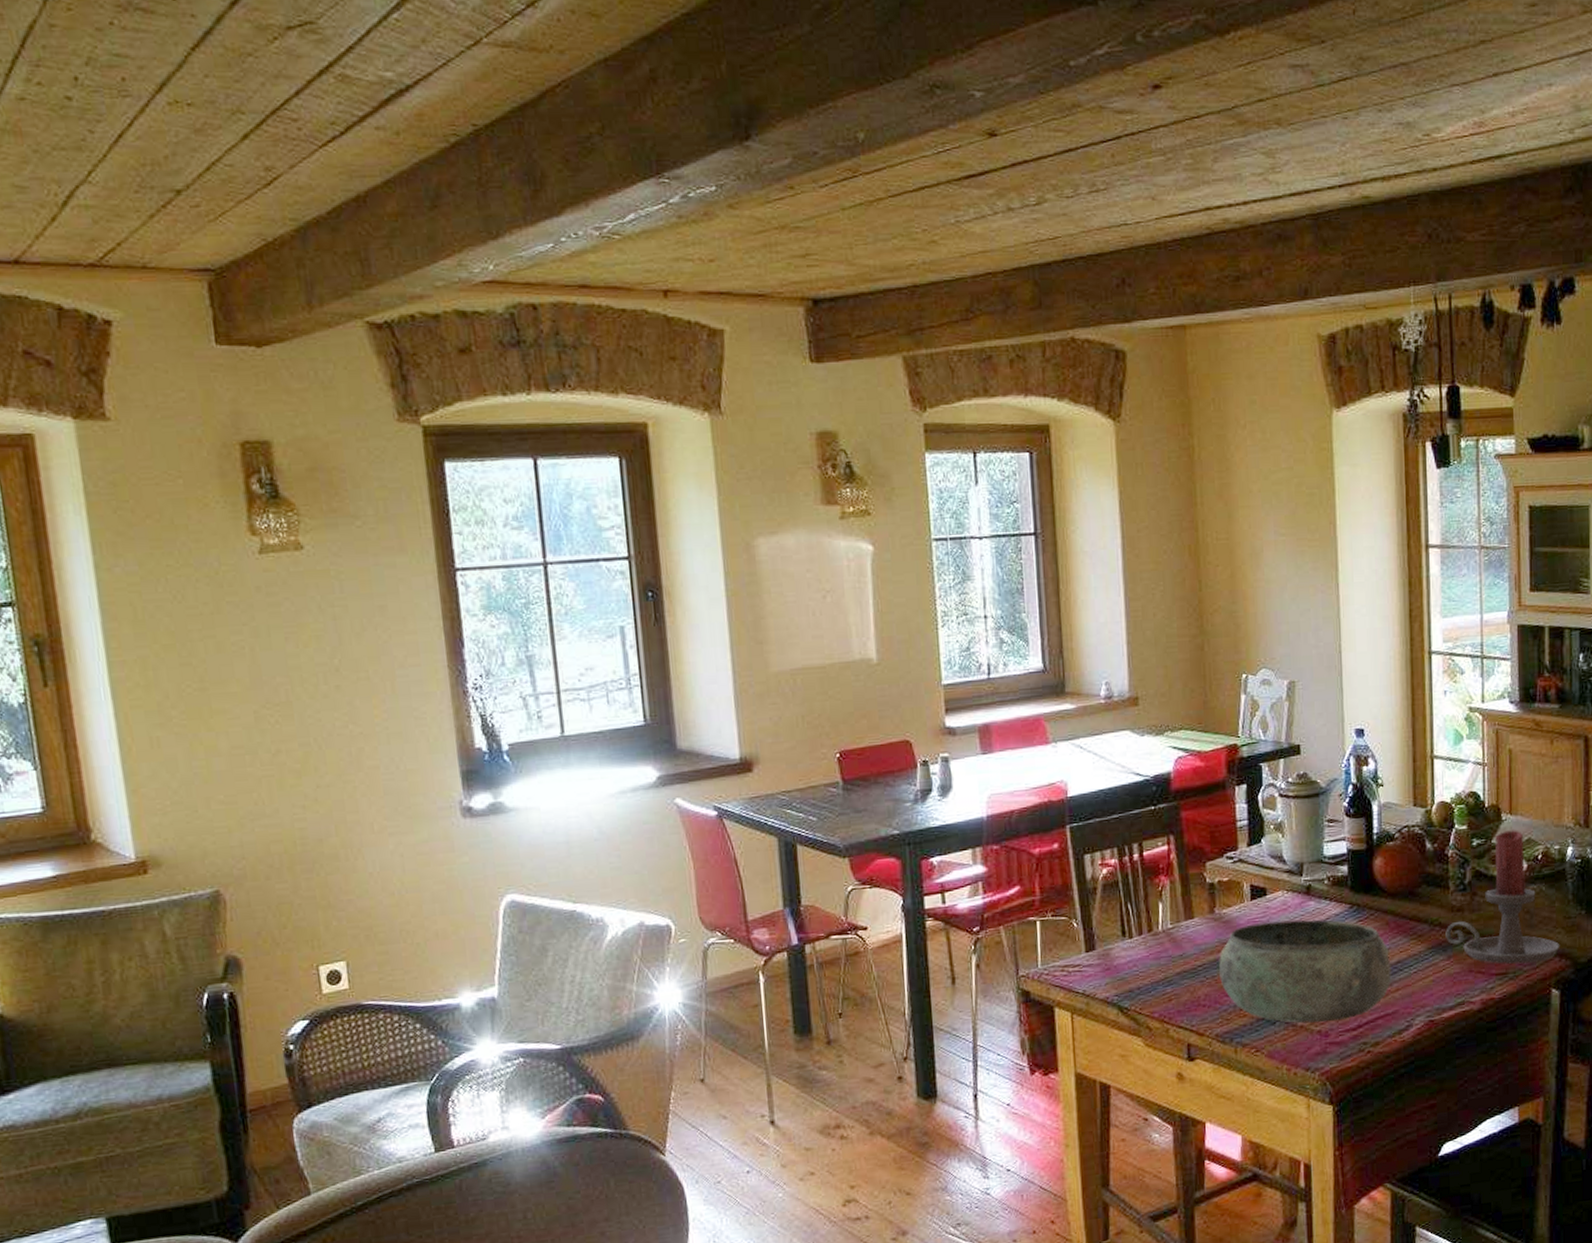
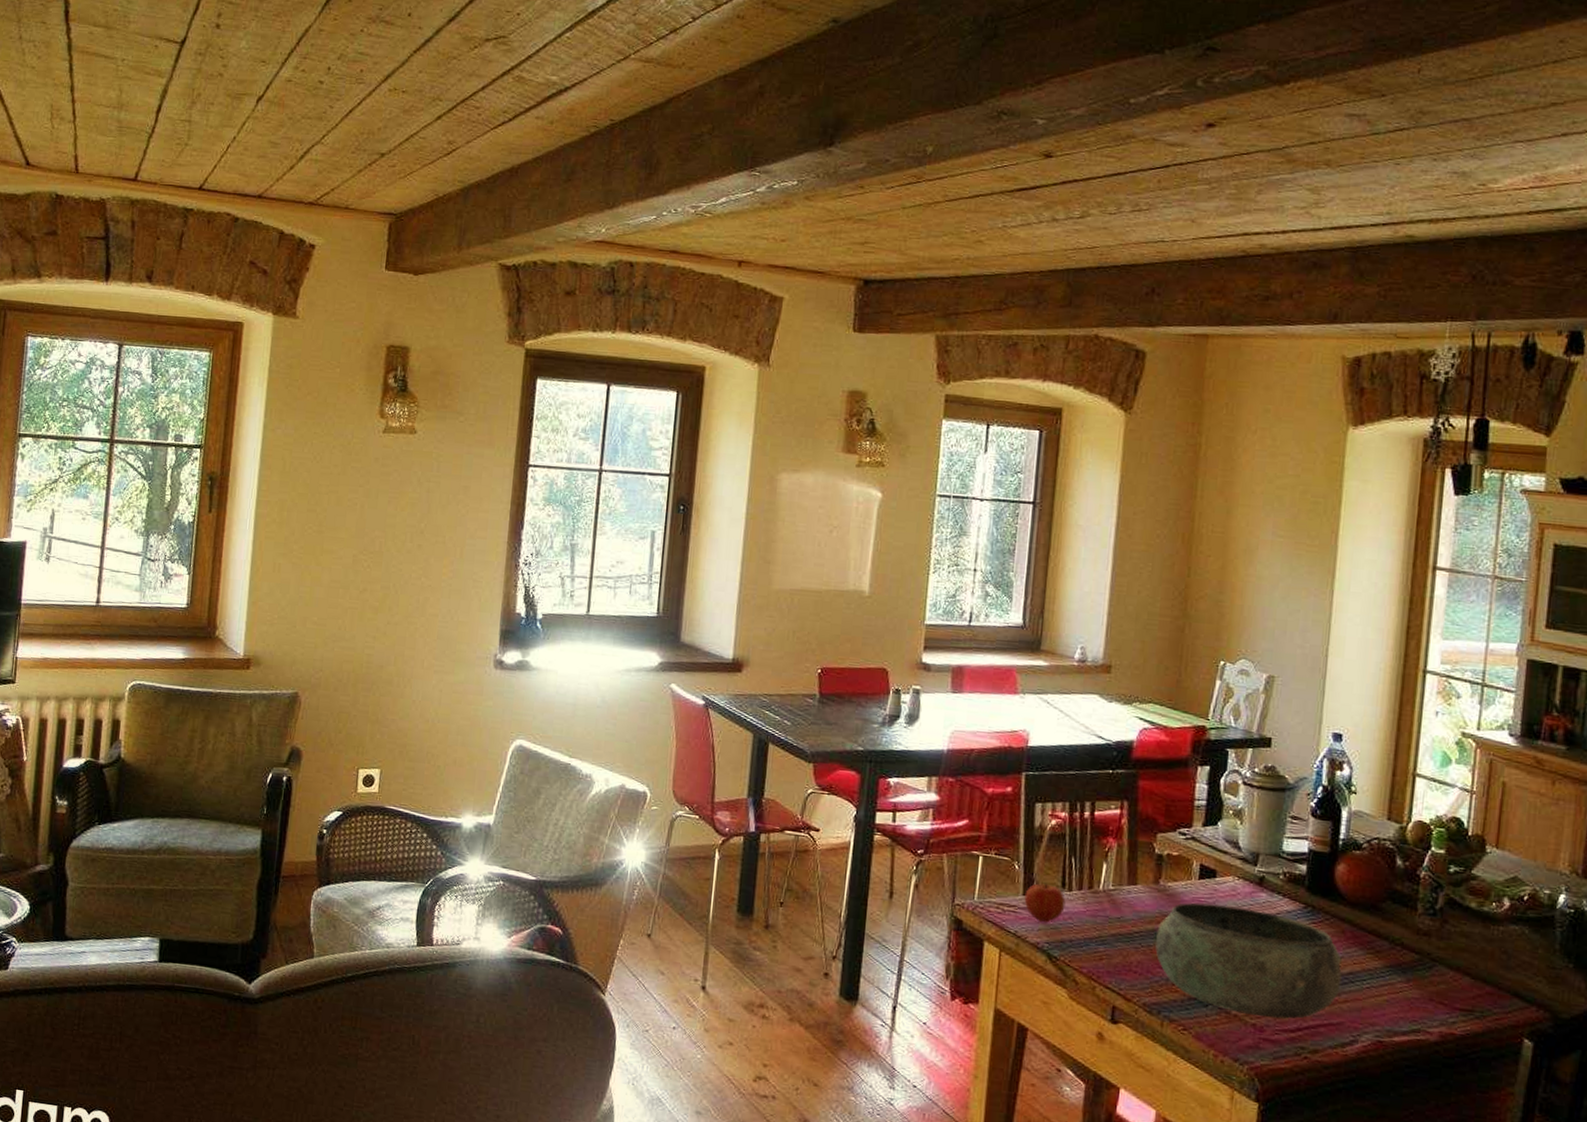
apple: none [1087,935,1128,976] -> present [1024,883,1066,923]
candle holder: present [1445,830,1559,965] -> none [1407,863,1538,1008]

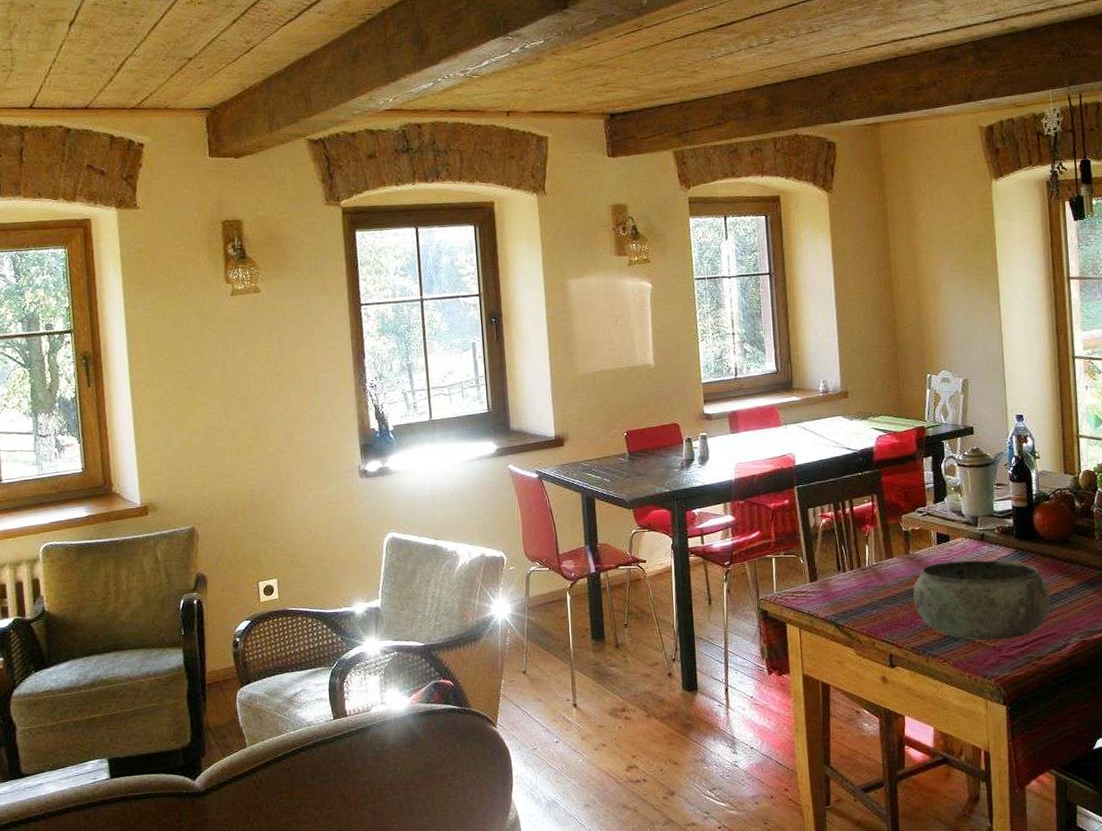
apple: present [1024,883,1066,923] -> none [811,569,843,601]

